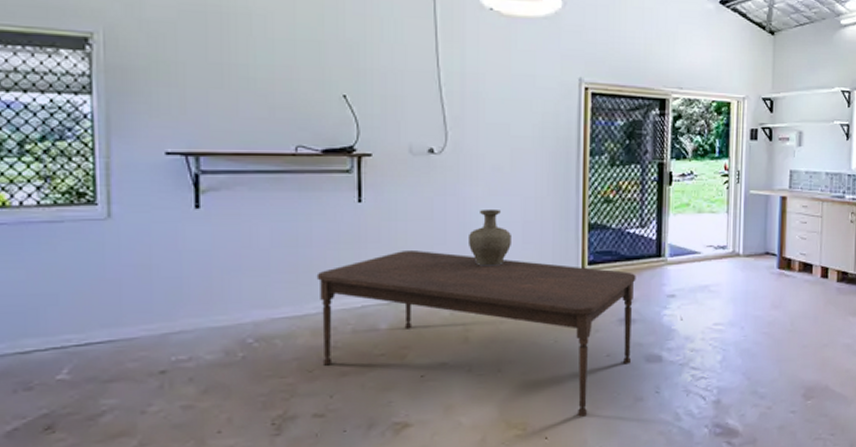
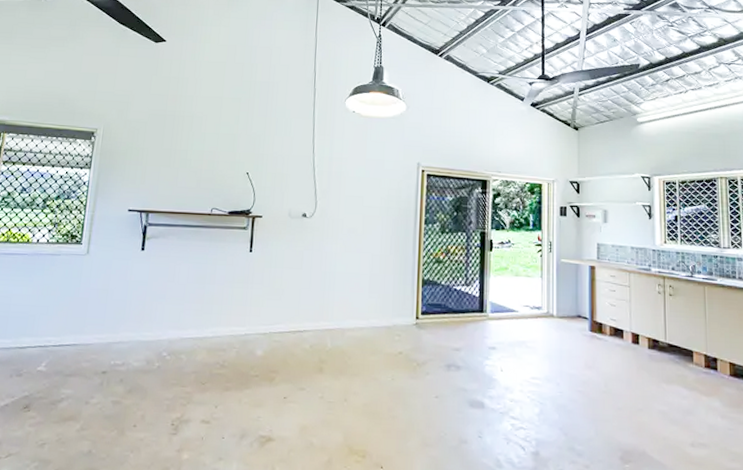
dining table: present [316,251,636,418] -> none [212,292,462,453]
vase: present [469,208,511,266] -> none [327,262,361,310]

